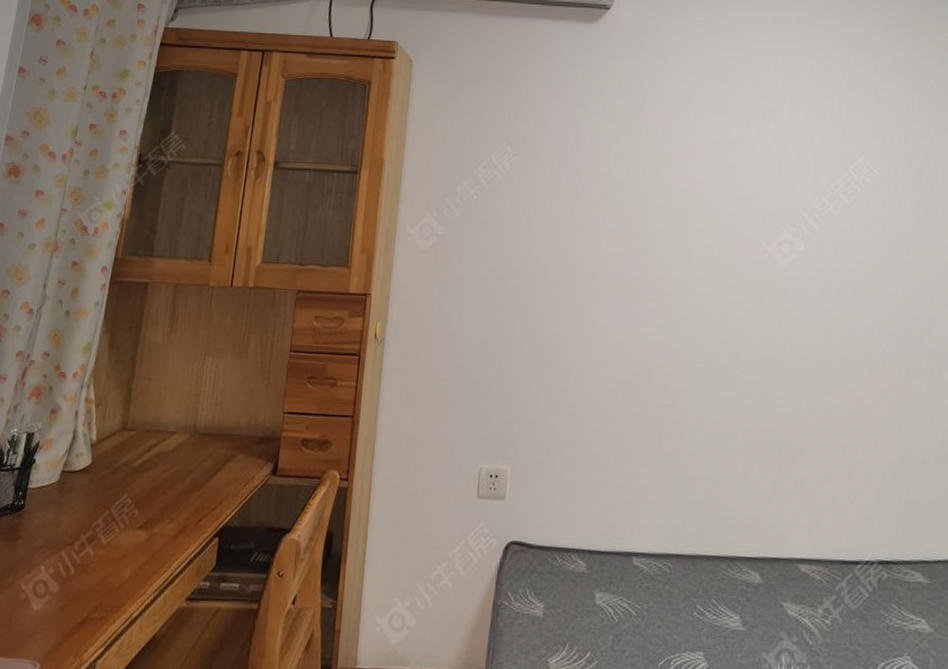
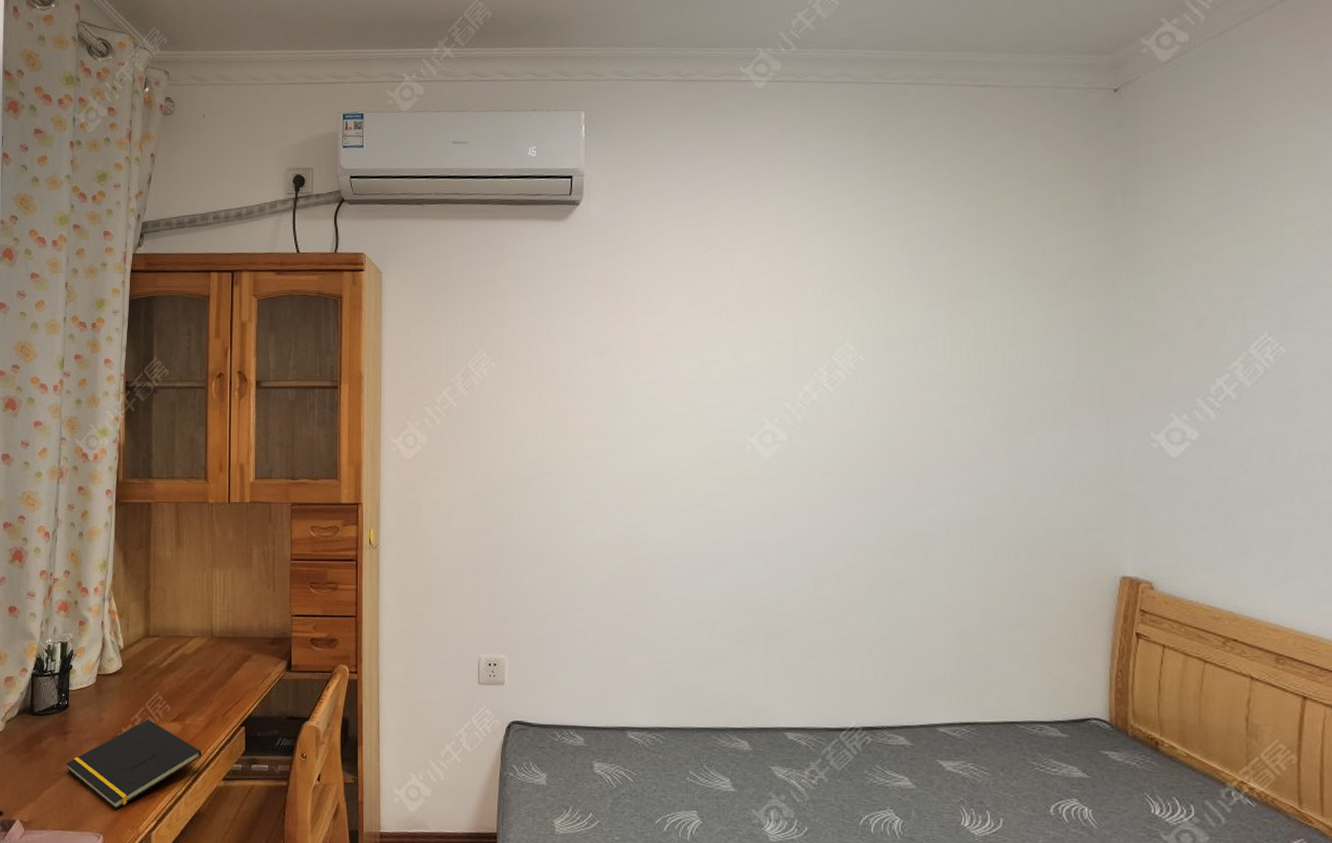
notepad: none [11,524,167,632] -> present [66,719,202,809]

